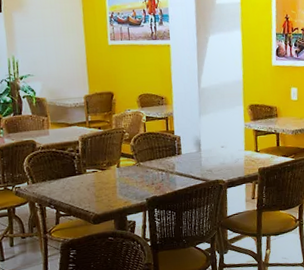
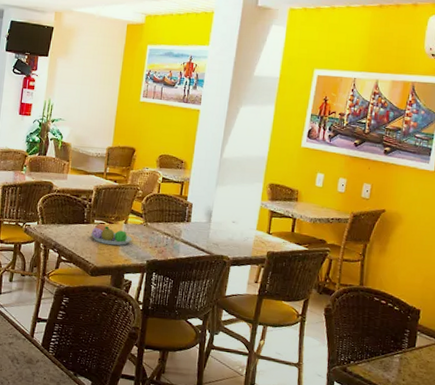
fruit bowl: none [84,172,128,191] -> present [90,223,132,246]

